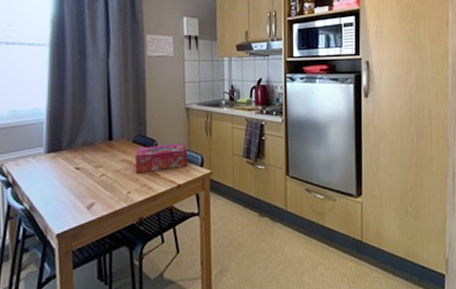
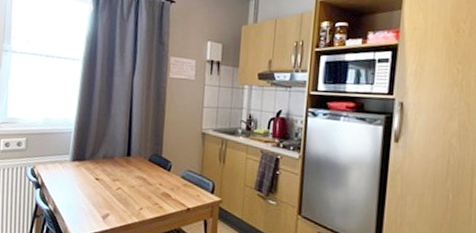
tissue box: present [135,143,188,173] -> none [148,166,200,192]

